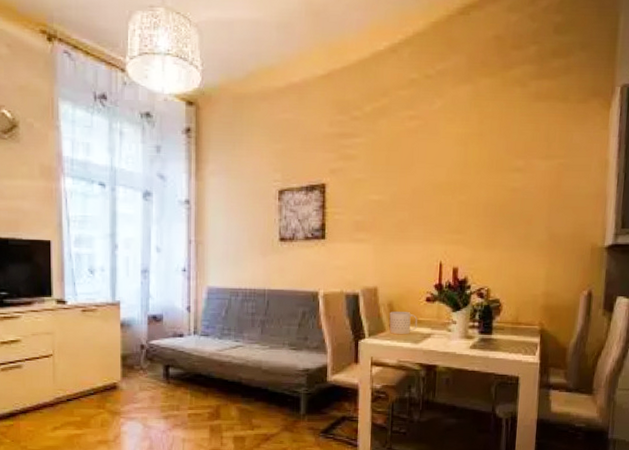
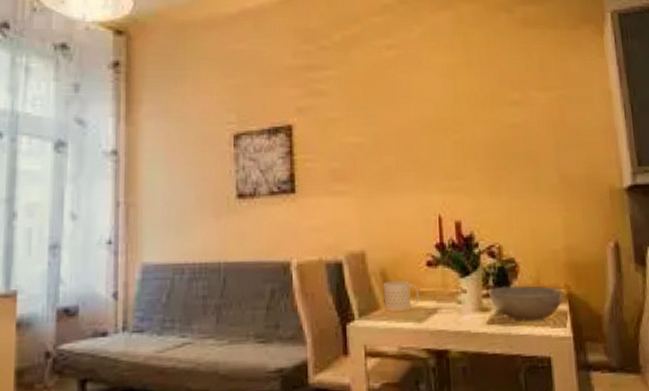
bowl: none [474,321,537,349] -> present [488,285,563,321]

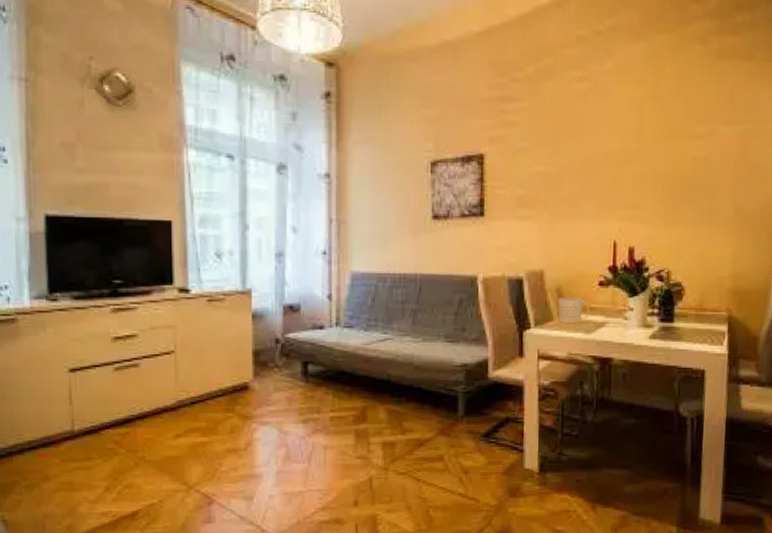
bowl: present [488,285,563,321] -> none [653,307,724,338]

